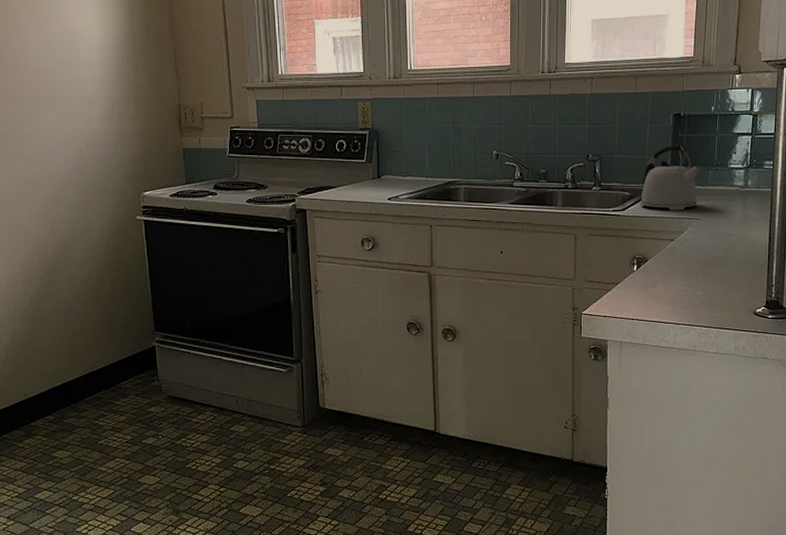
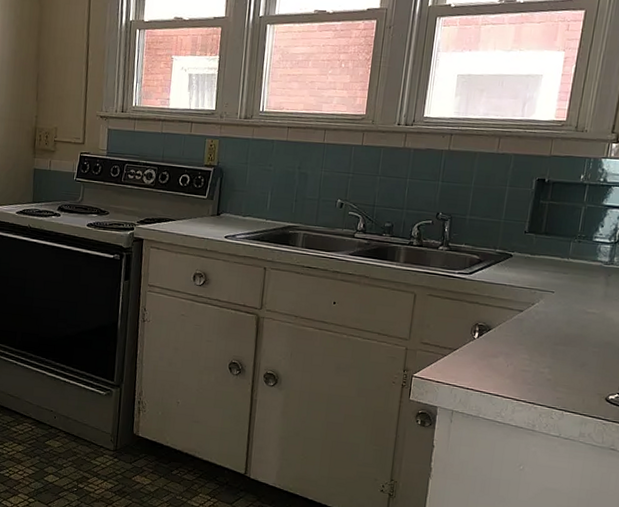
kettle: present [641,145,701,211] -> none [490,211,562,281]

